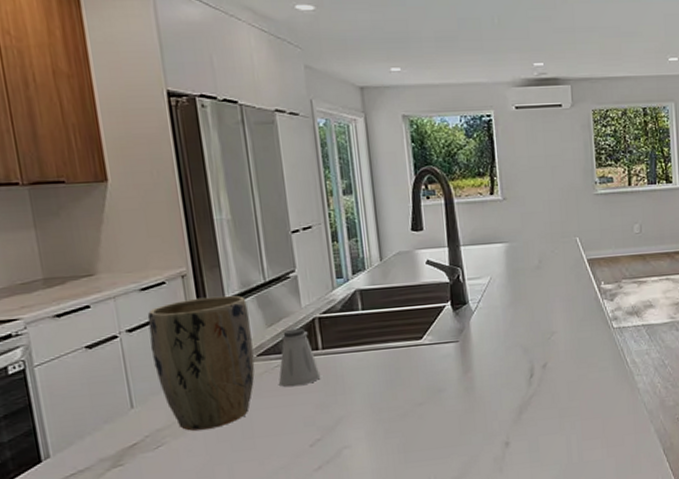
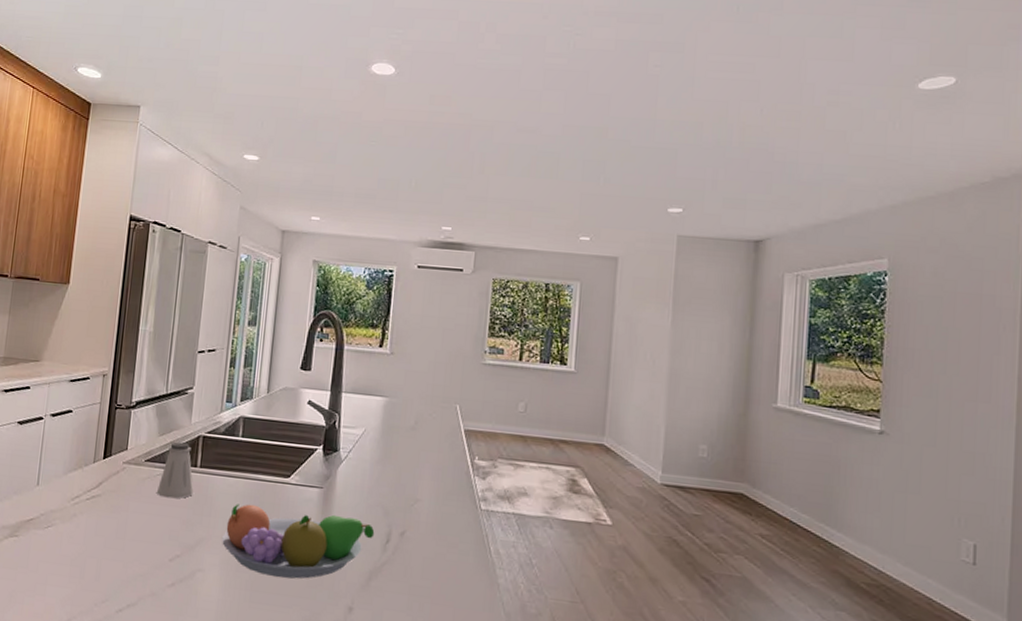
plant pot: present [147,295,255,431] -> none [63,397,148,521]
fruit bowl: none [362,362,518,435] -> present [221,504,375,579]

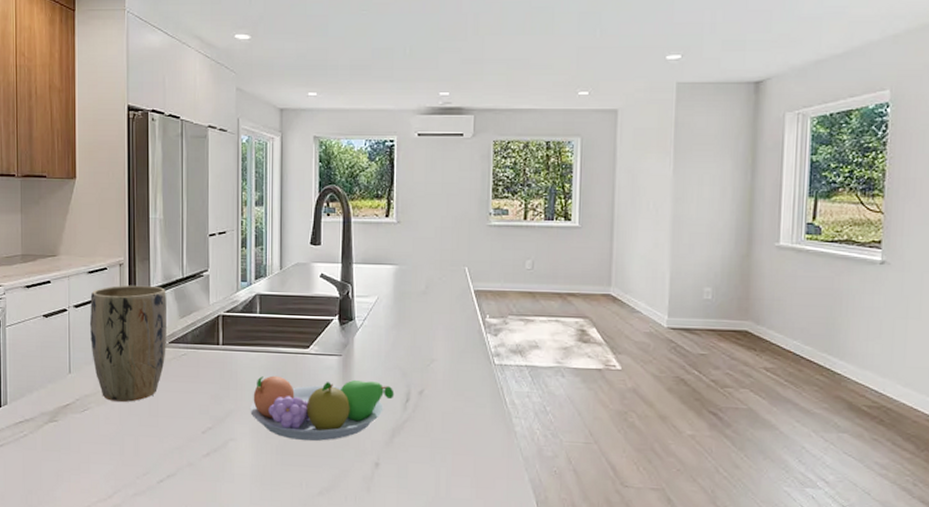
plant pot: none [63,397,148,521] -> present [89,285,166,402]
saltshaker: present [157,442,194,499] -> none [184,322,218,376]

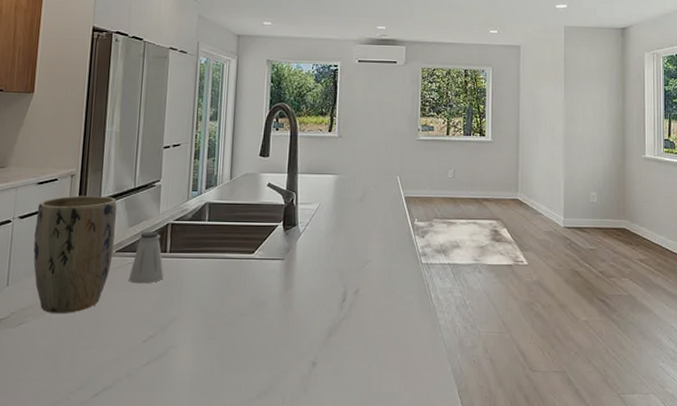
saltshaker: none [184,322,218,376] -> present [129,231,164,284]
fruit bowl: present [249,375,395,441] -> none [192,281,332,343]

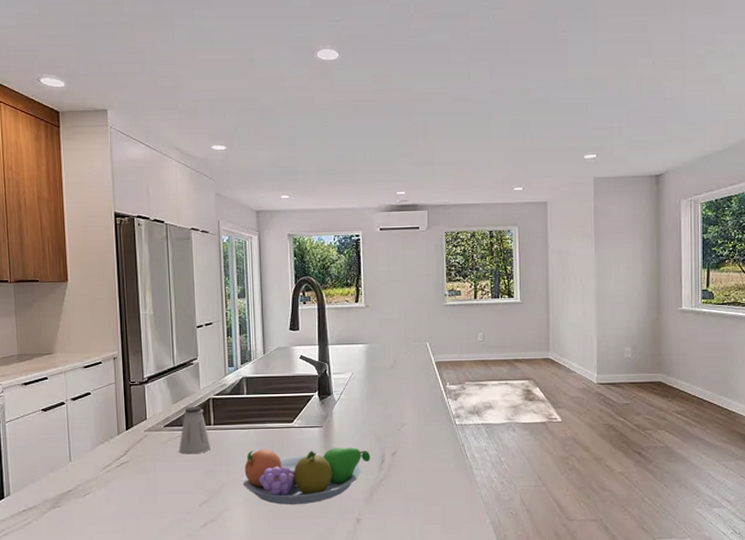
plant pot: present [33,195,117,313] -> none [87,375,162,484]
fruit bowl: none [192,281,332,343] -> present [241,447,371,505]

